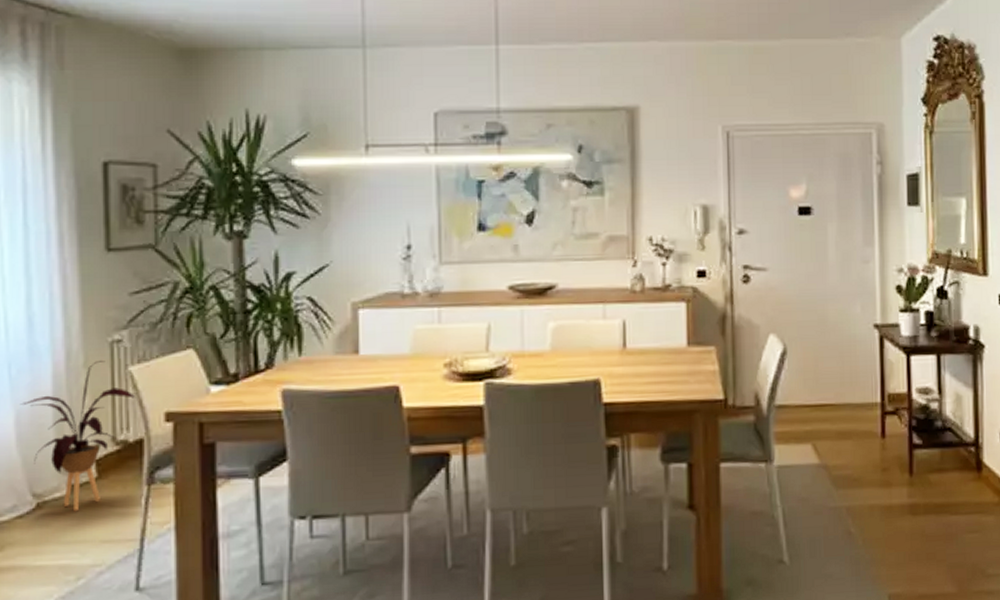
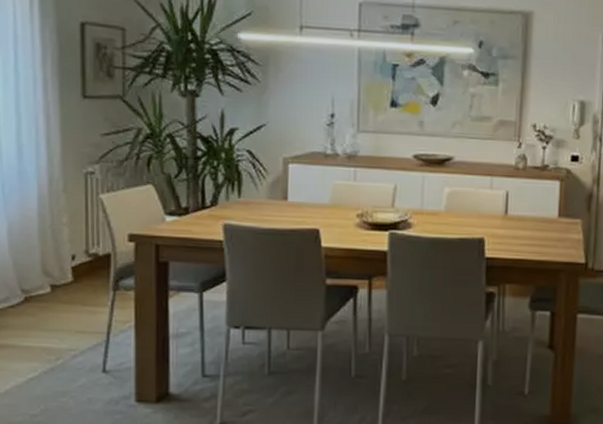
house plant: present [19,361,135,512] -> none [11,188,104,307]

